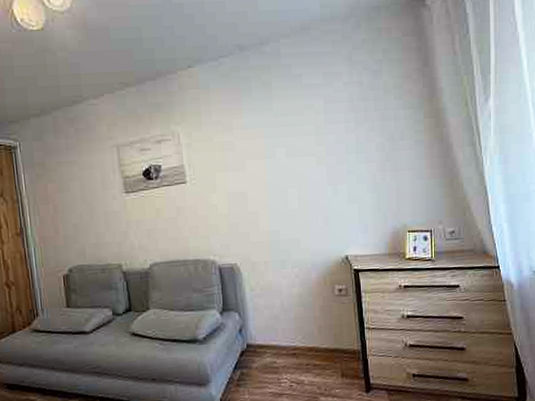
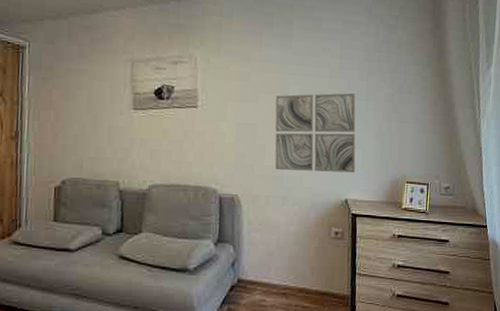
wall art: none [262,147,352,234] -> present [275,93,356,173]

